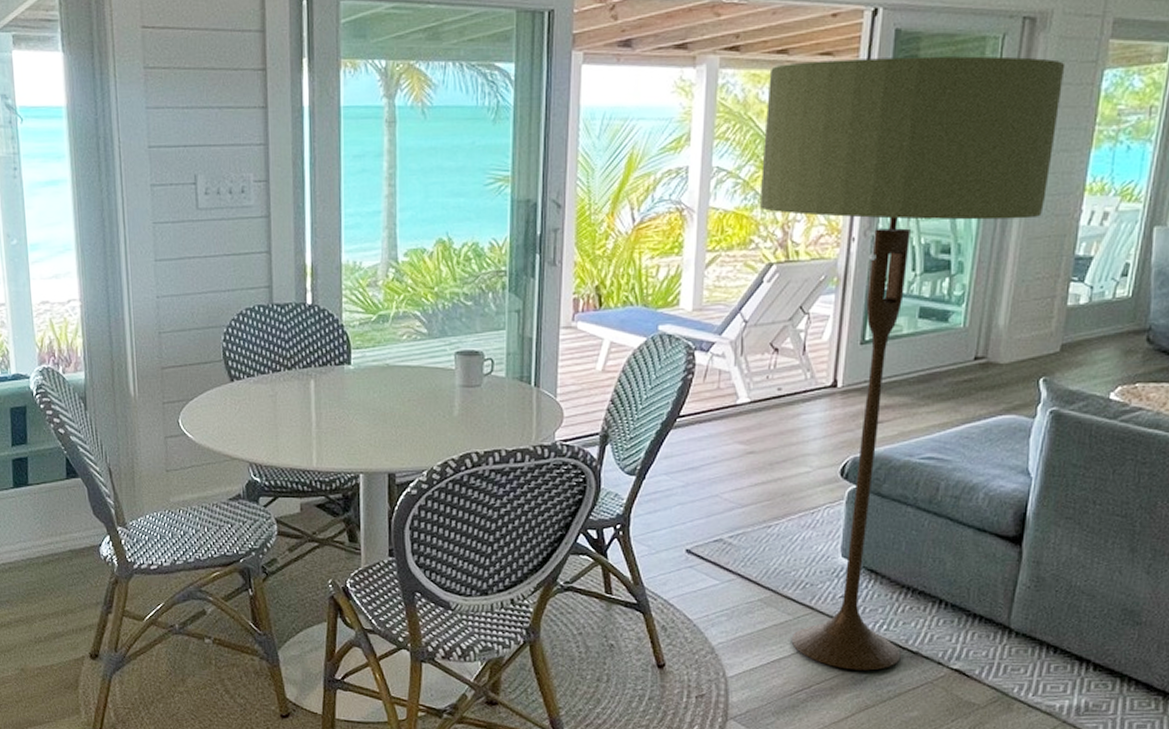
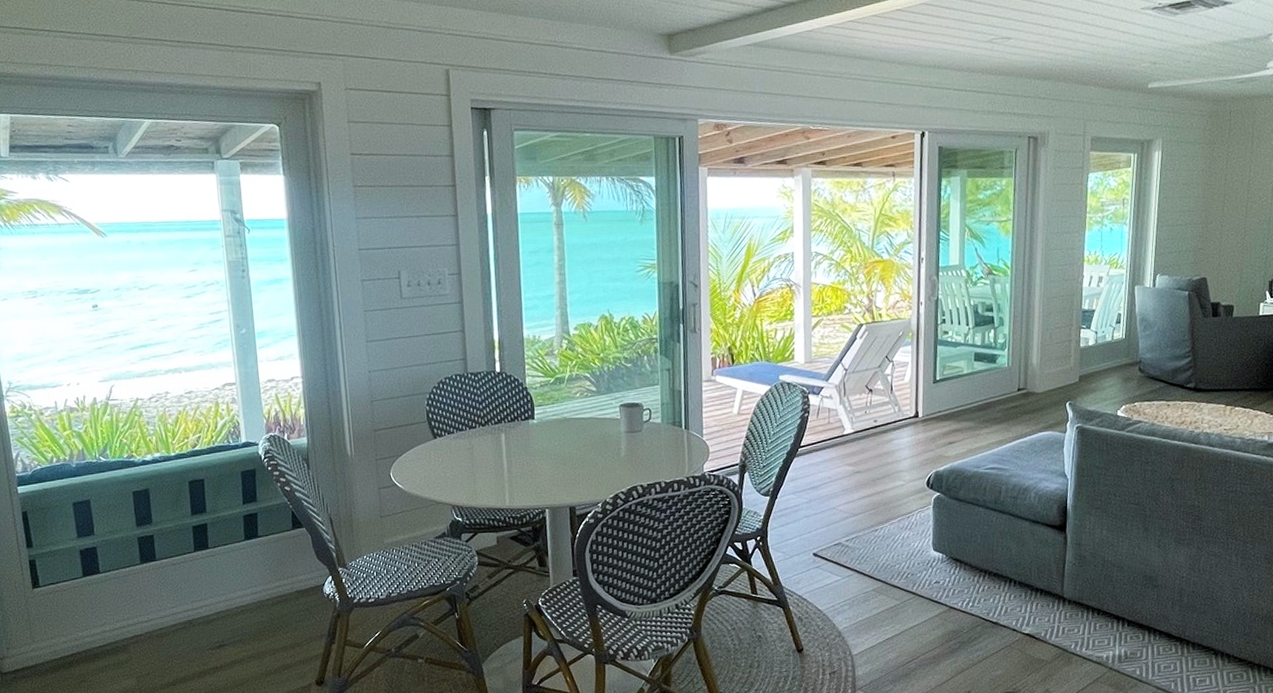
floor lamp: present [761,56,1066,671] -> none [849,165,1061,641]

